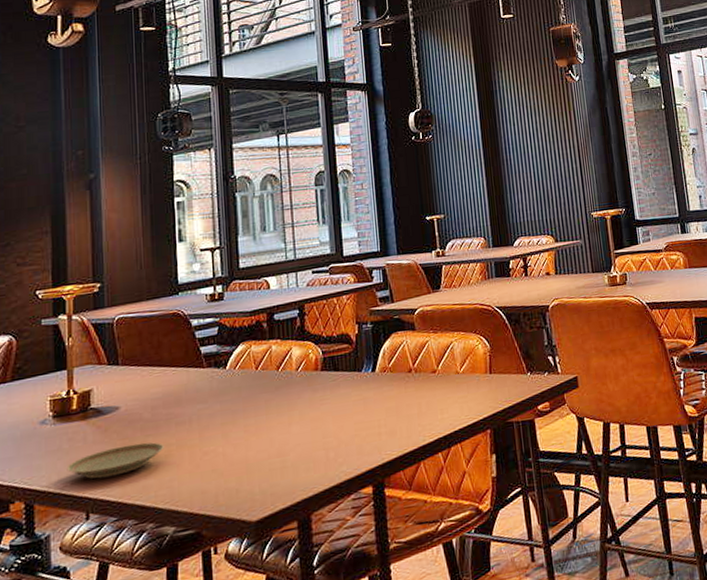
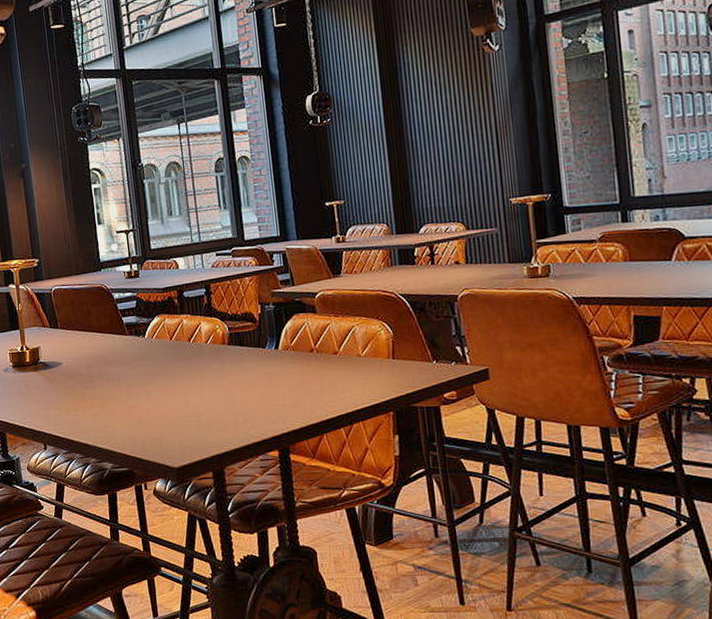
plate: present [66,442,164,479] -> none [26,393,99,419]

